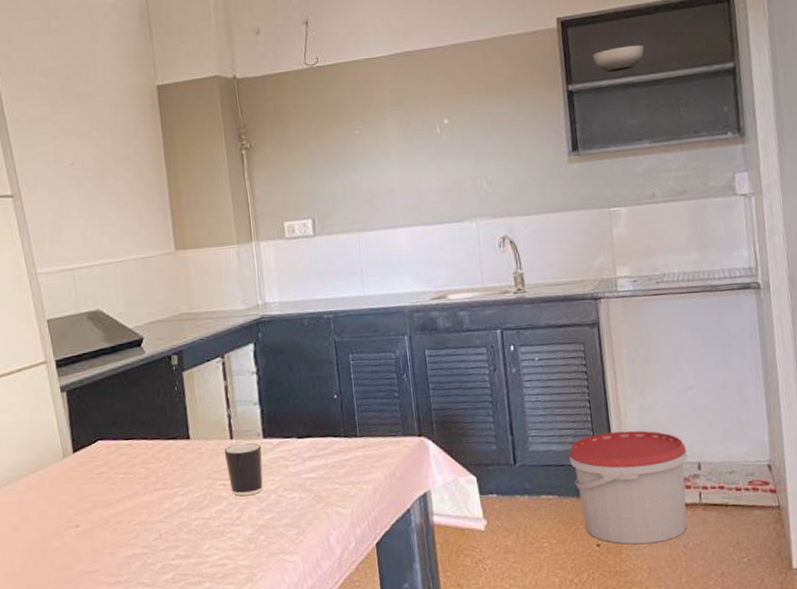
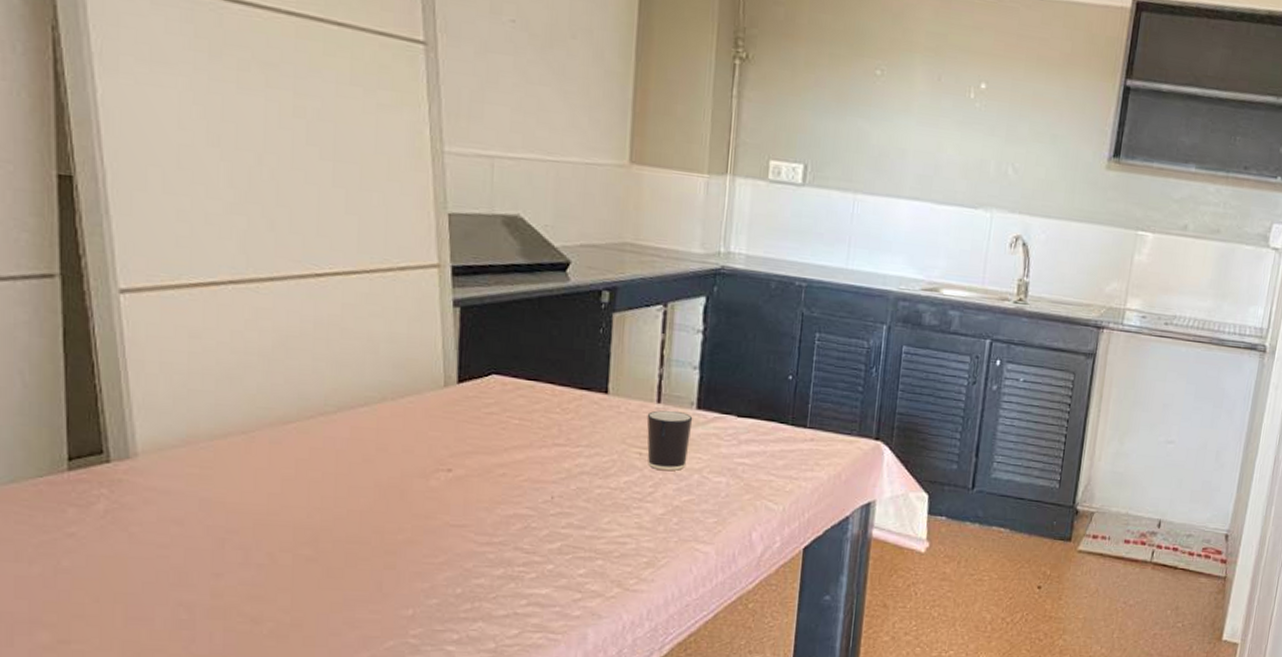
bucket: present [569,430,688,545] -> none [1030,472,1152,595]
bowl: present [592,45,645,72] -> none [1160,49,1218,79]

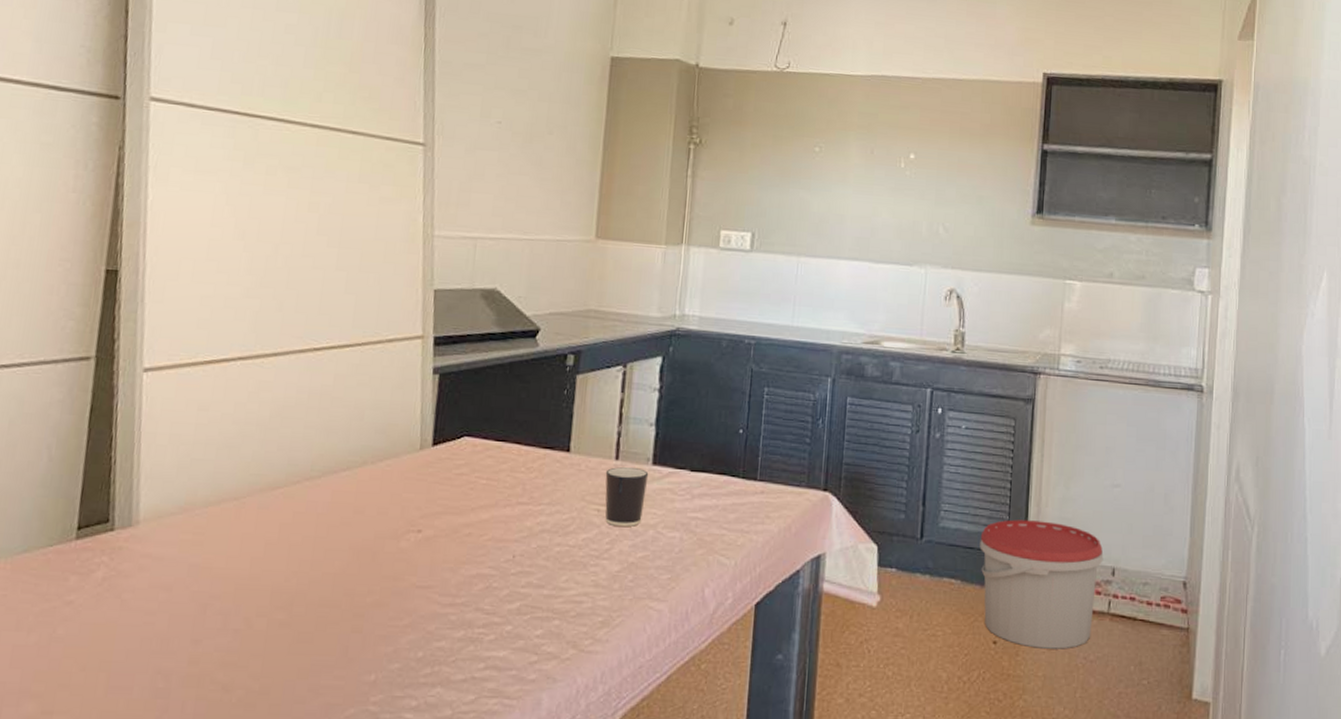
bucket: none [1030,472,1152,595] -> present [980,519,1104,649]

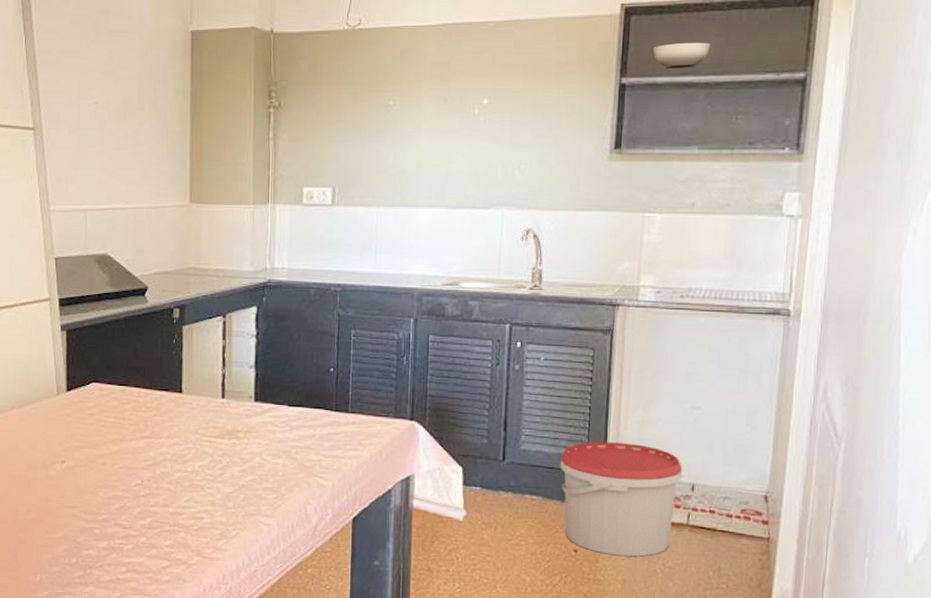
mug: present [605,467,649,527] -> none [214,404,252,456]
bowl: none [1072,115,1127,141] -> present [652,42,711,68]

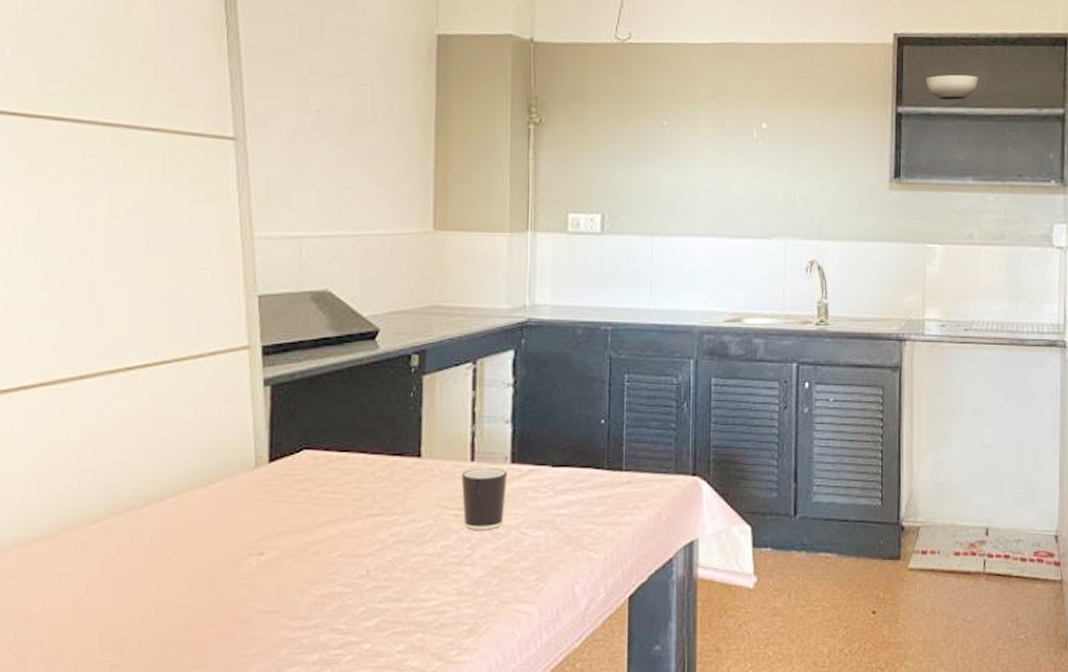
mug: none [214,404,252,456] -> present [461,468,508,531]
bucket: present [560,442,683,557] -> none [854,487,977,614]

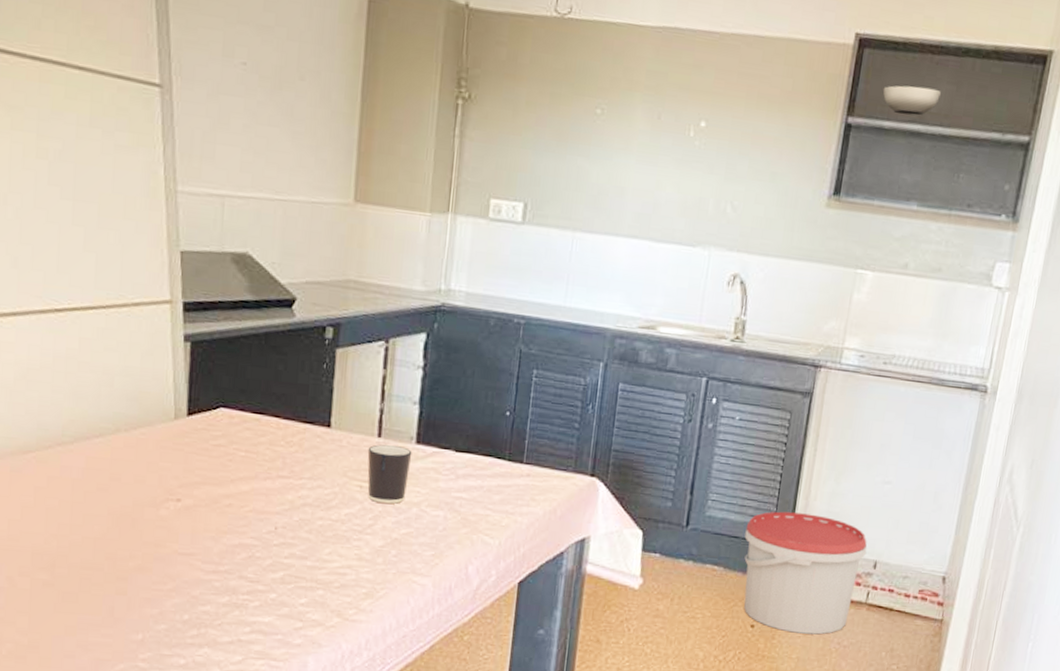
bucket: none [854,487,977,614] -> present [744,511,868,635]

